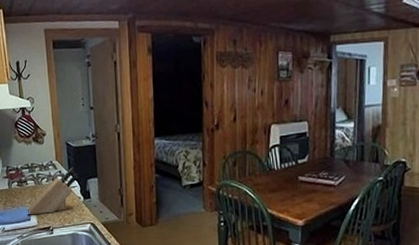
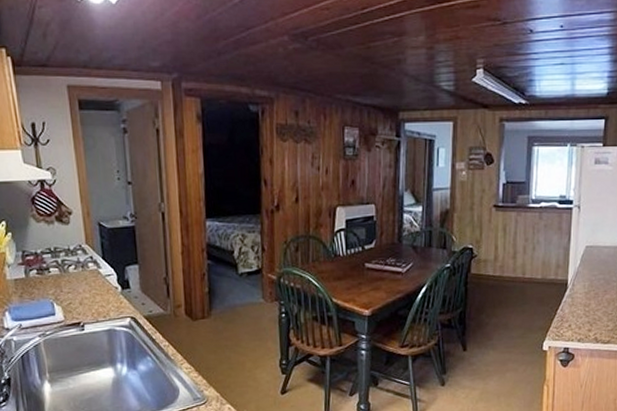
knife block: present [27,166,79,215] -> none [50,251,116,309]

